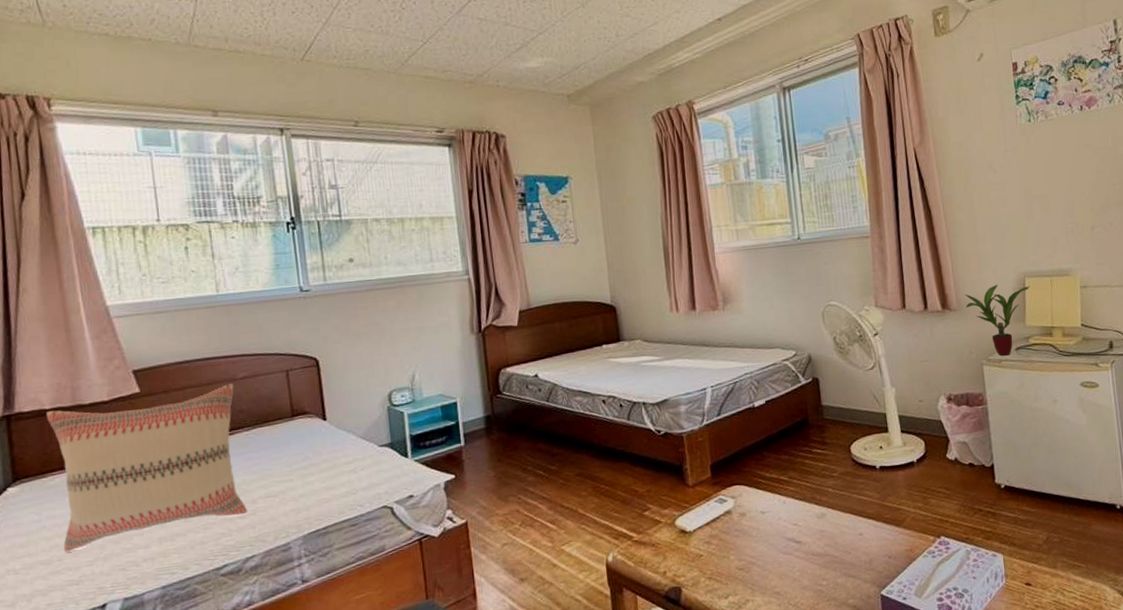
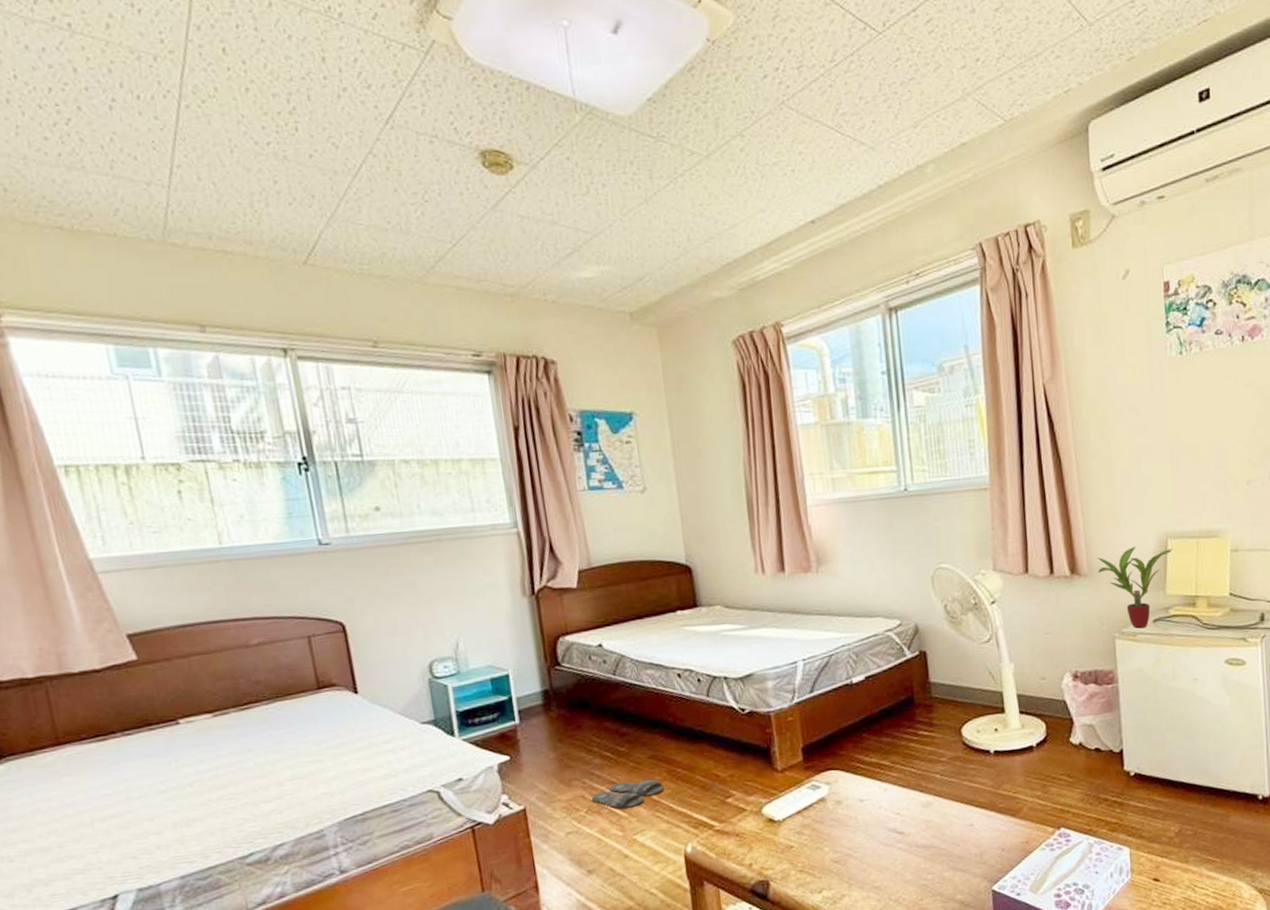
pillow: present [45,384,248,552] -> none [28,651,274,839]
slippers: none [525,495,589,522] -> present [591,779,664,809]

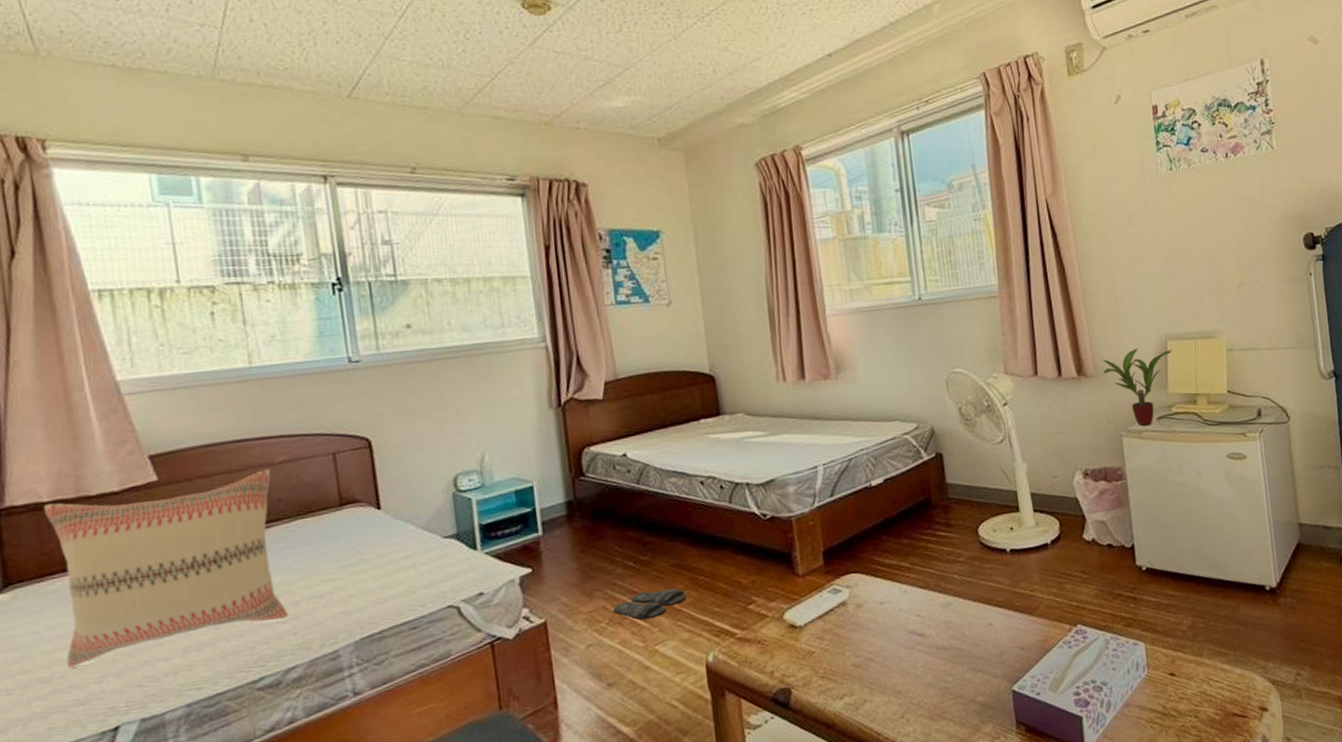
pillow: none [28,651,274,839] -> present [43,469,289,668]

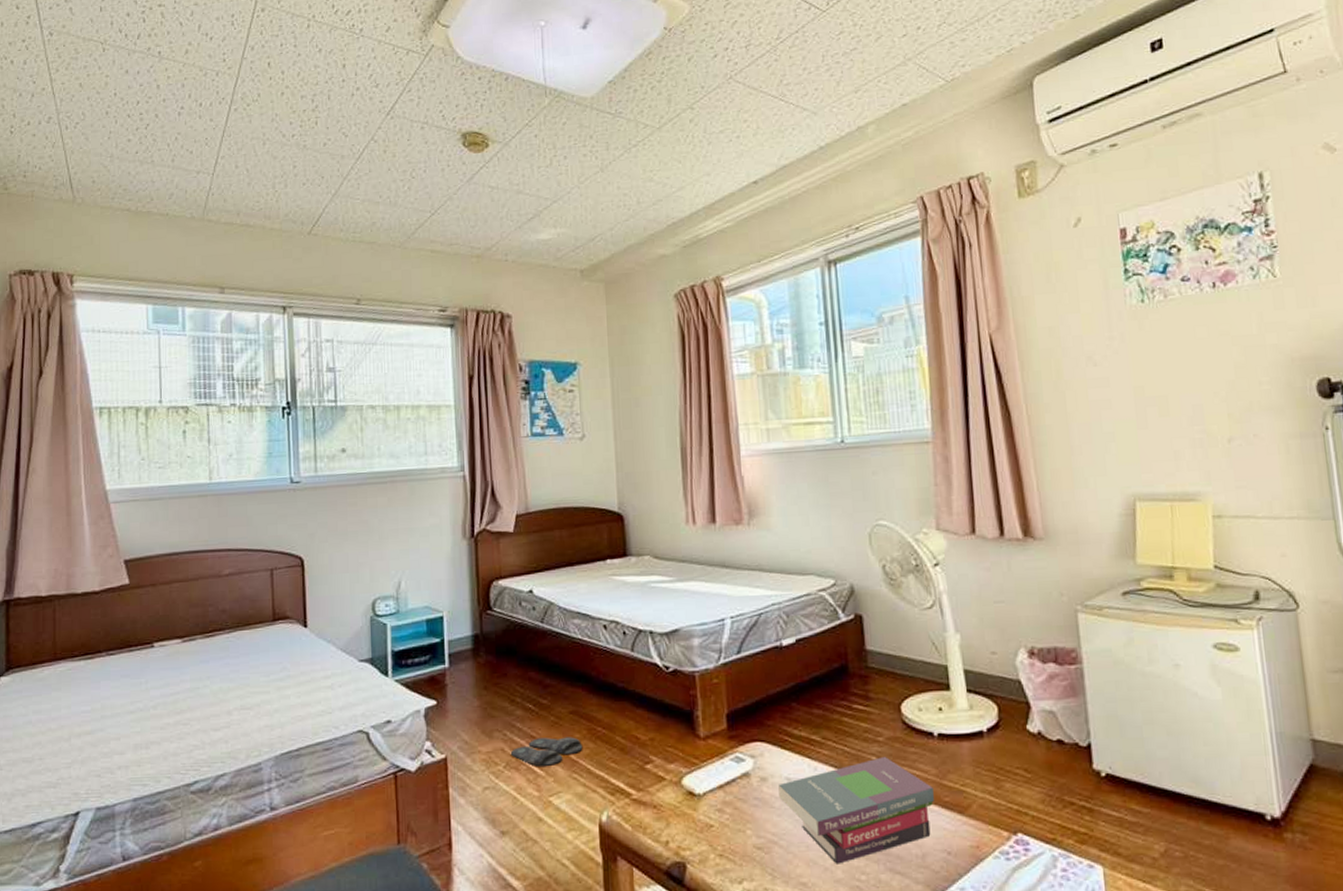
pillow: present [43,469,289,668] -> none [41,580,223,751]
books: none [873,574,1008,671] -> present [778,757,934,864]
potted plant: present [1102,347,1173,426] -> none [1054,508,1144,602]

